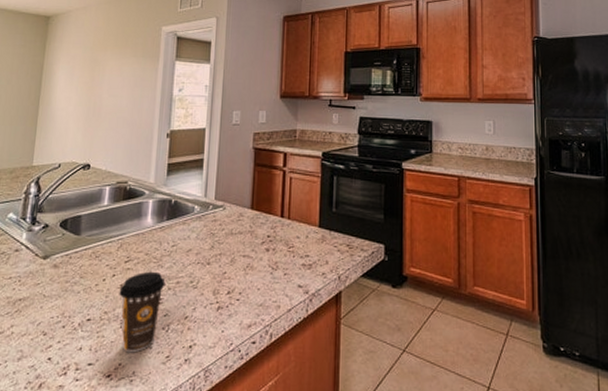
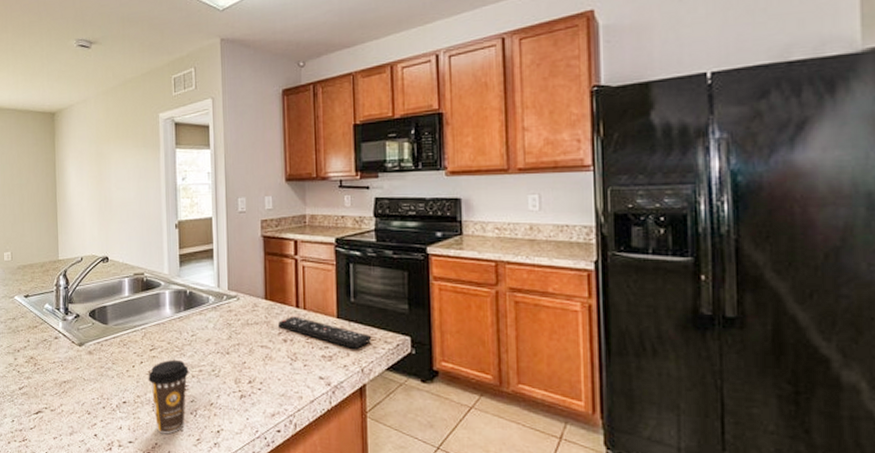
remote control: none [262,226,349,257] -> present [278,316,371,349]

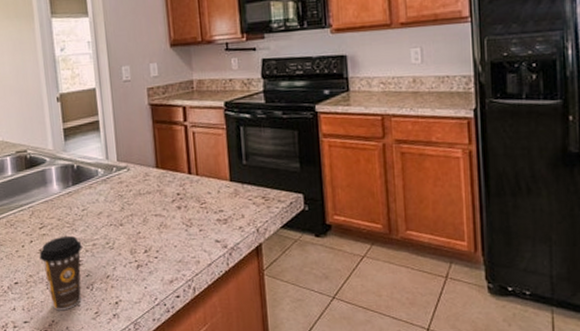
remote control: present [278,316,371,349] -> none [171,182,265,210]

